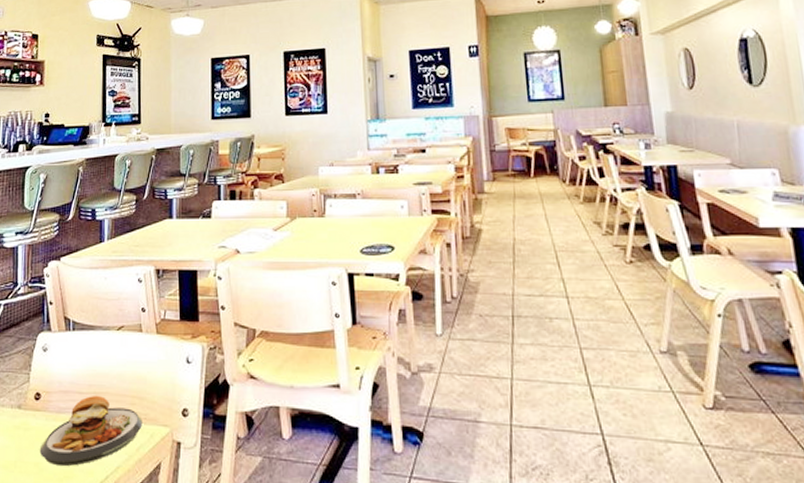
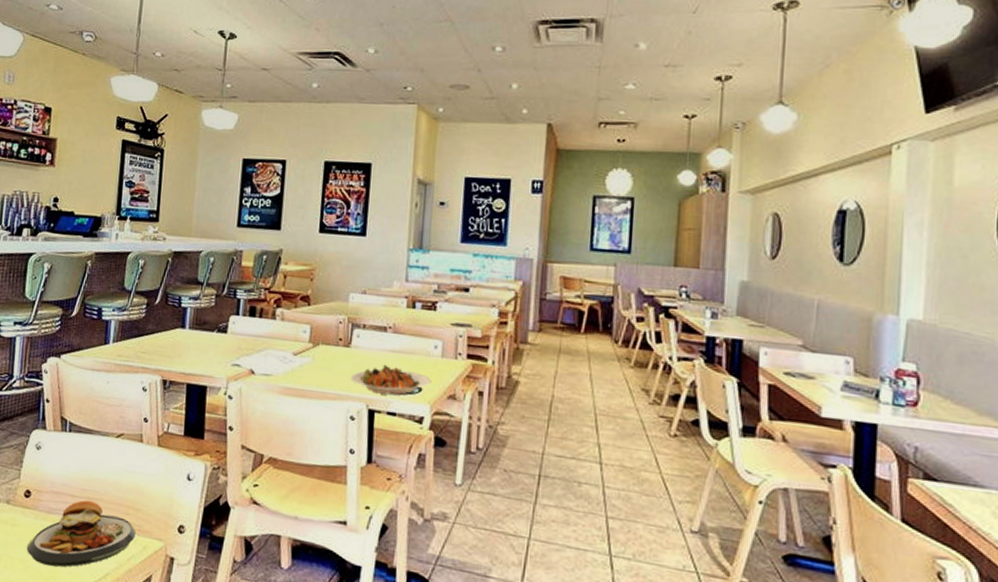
salad: none [327,229,402,257] -> present [350,364,432,395]

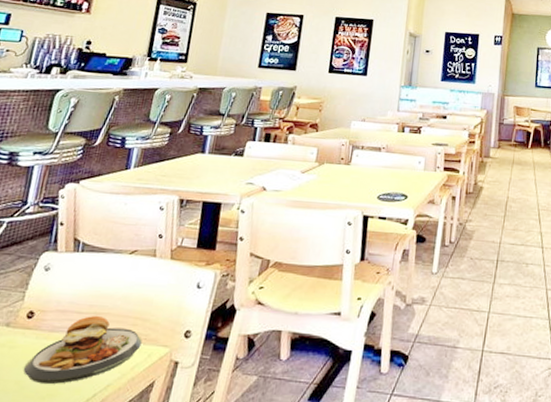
salad: present [350,364,432,395] -> none [349,178,416,203]

